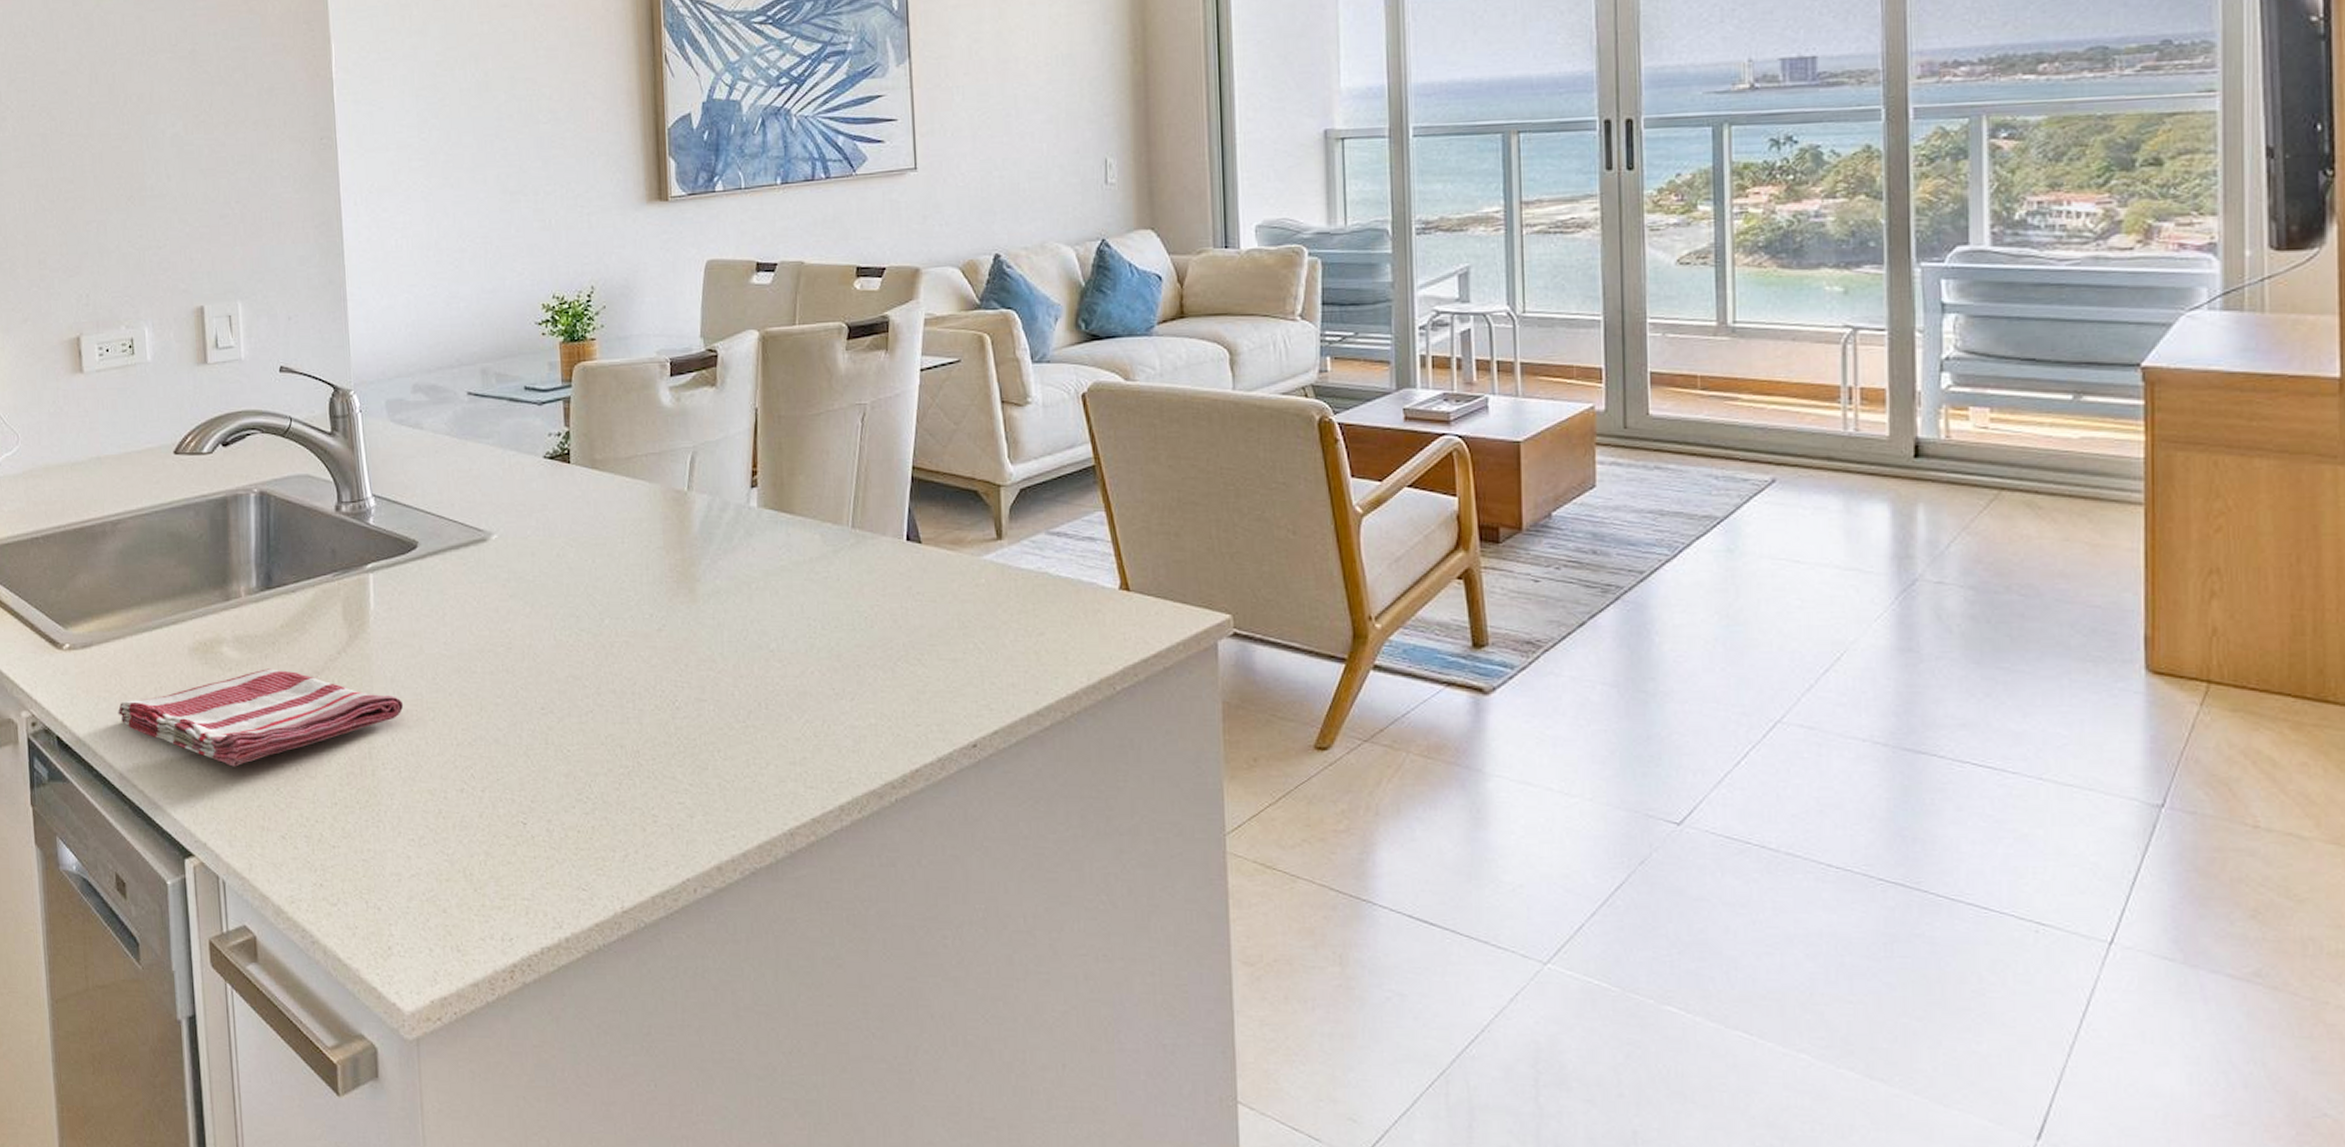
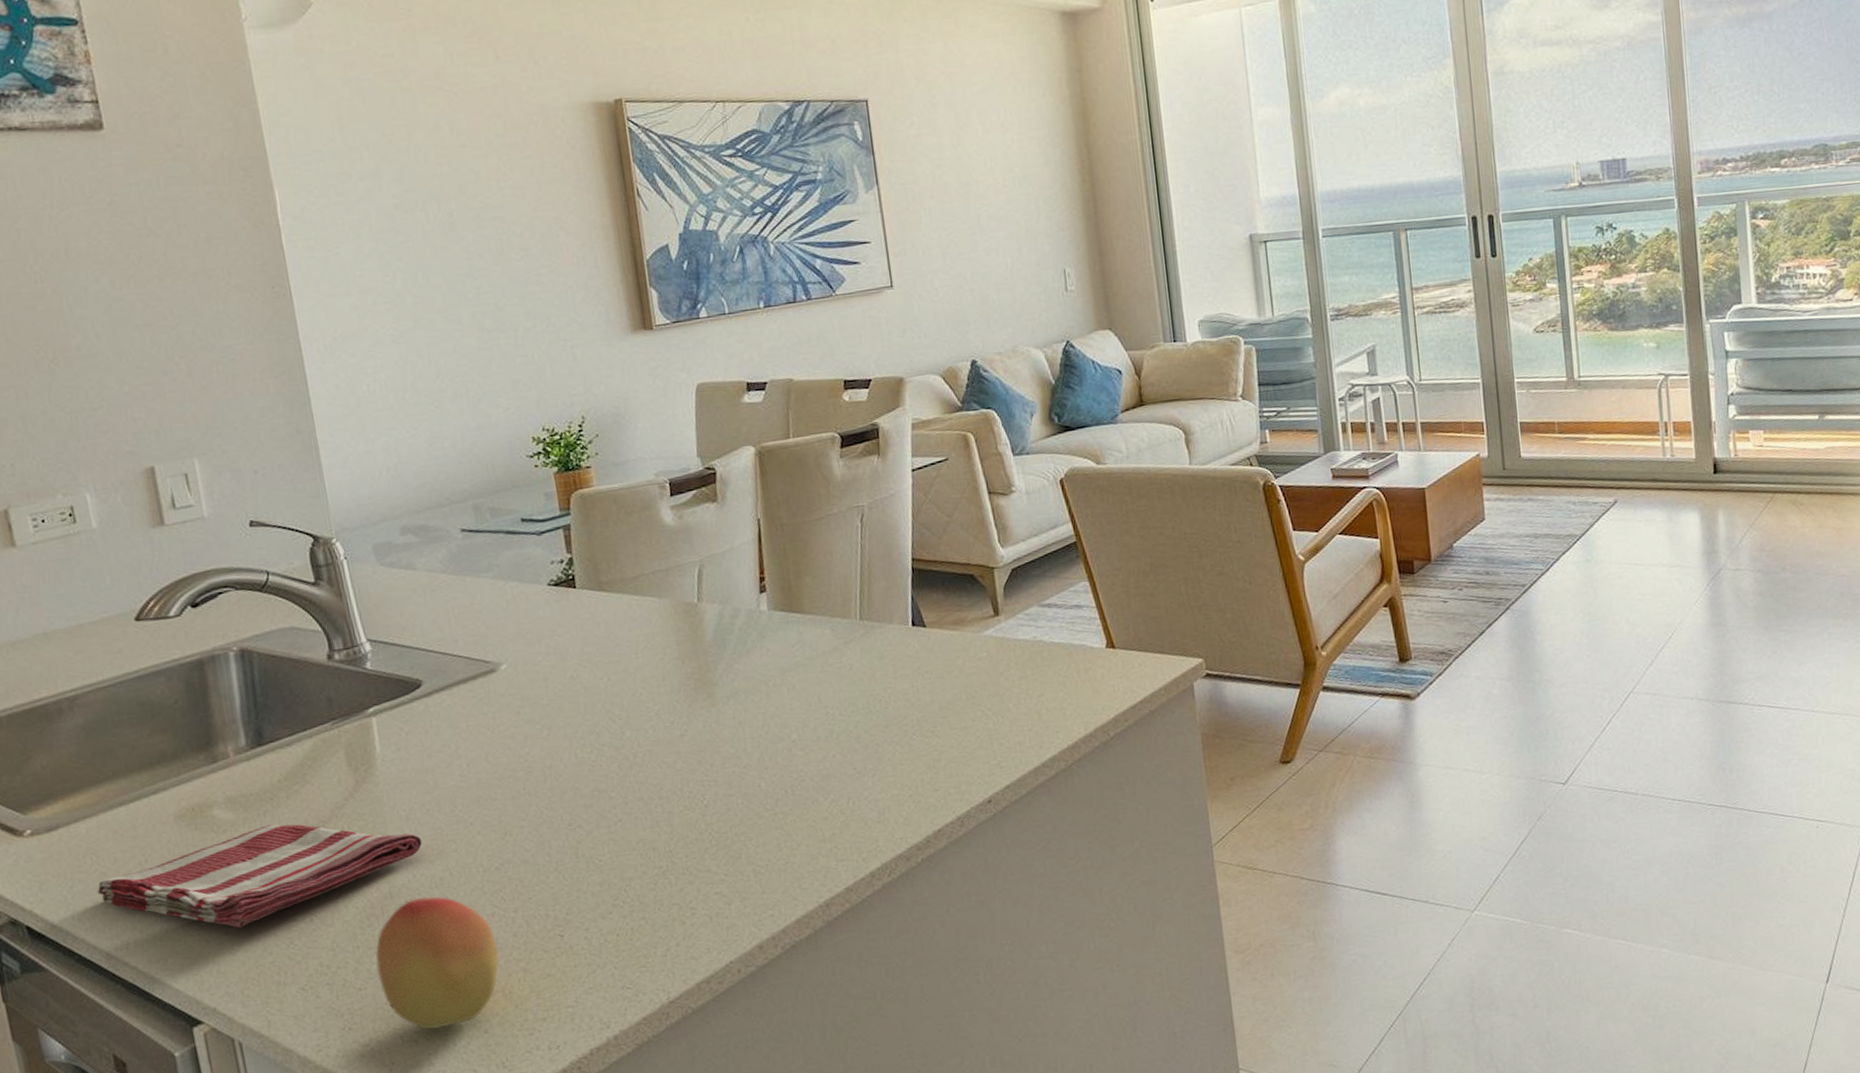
fruit: none [350,762,463,900] -> present [376,896,499,1030]

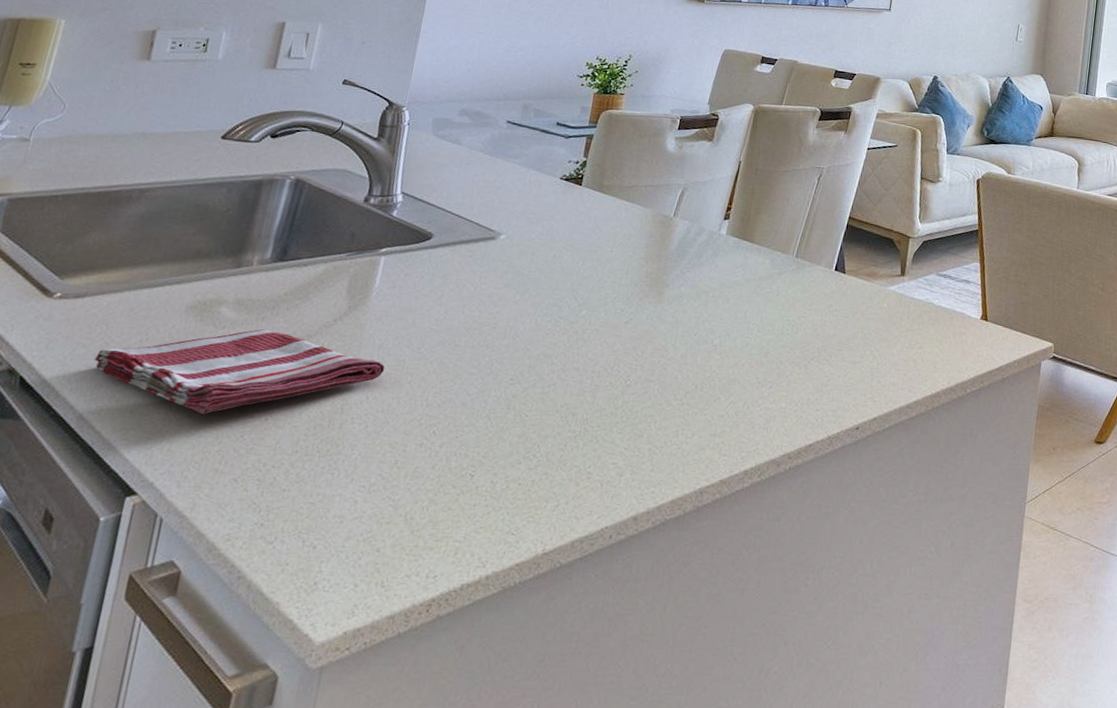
fruit: present [376,896,499,1030] -> none [302,417,416,540]

